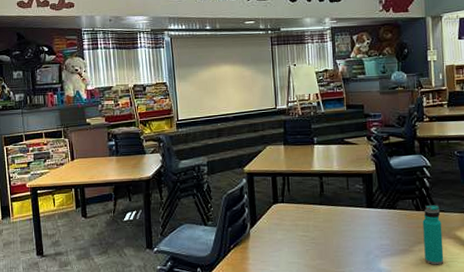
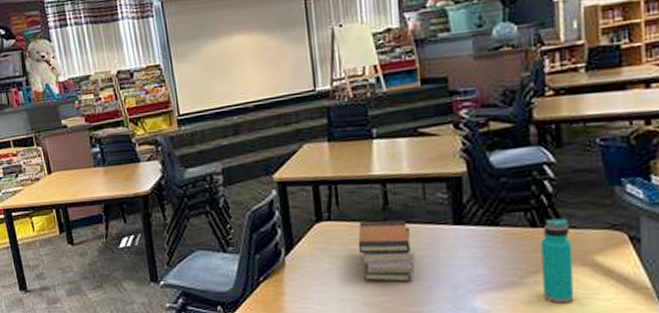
book stack: none [302,203,341,250] -> present [357,220,415,282]

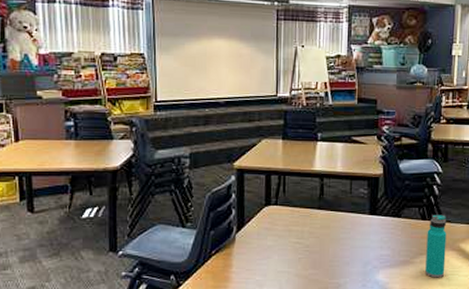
book stack: present [357,220,415,282] -> none [296,207,339,259]

